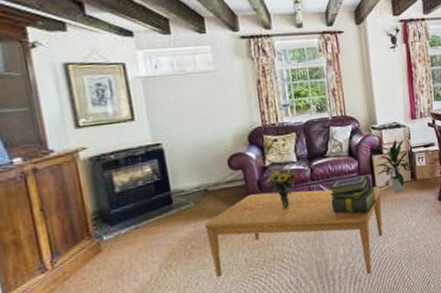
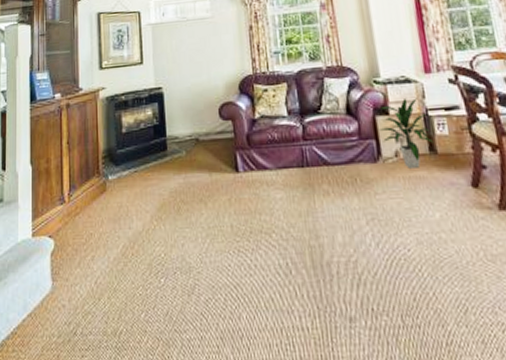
coffee table: present [204,186,383,276] -> none [194,148,393,278]
bouquet: present [266,166,300,209] -> none [255,121,291,171]
stack of books: present [329,175,378,214] -> none [324,140,385,190]

